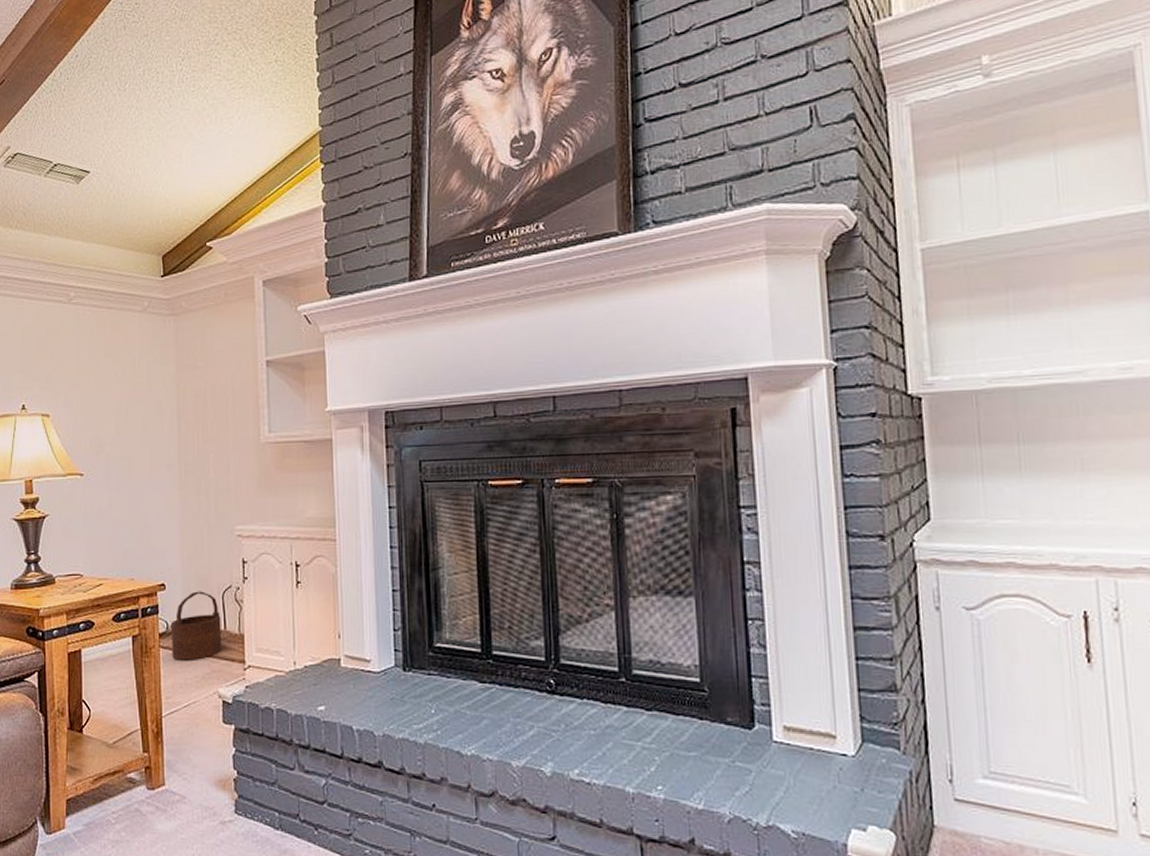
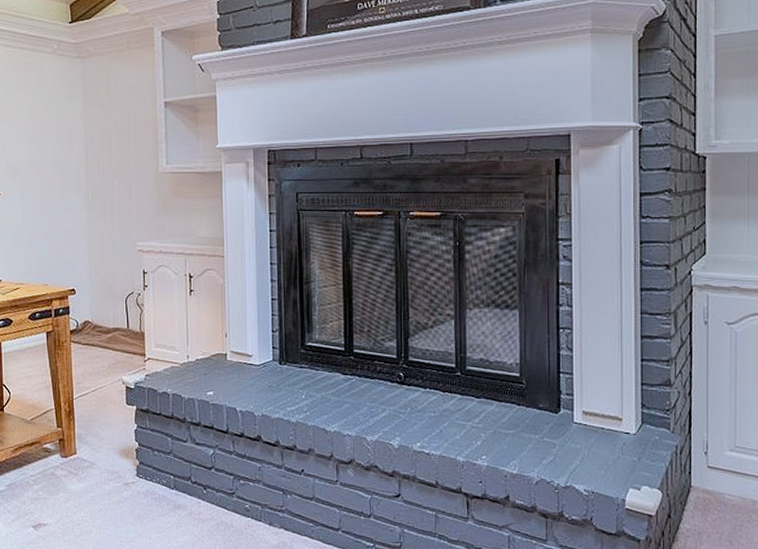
wooden bucket: present [170,591,222,660] -> none [80,296,125,353]

